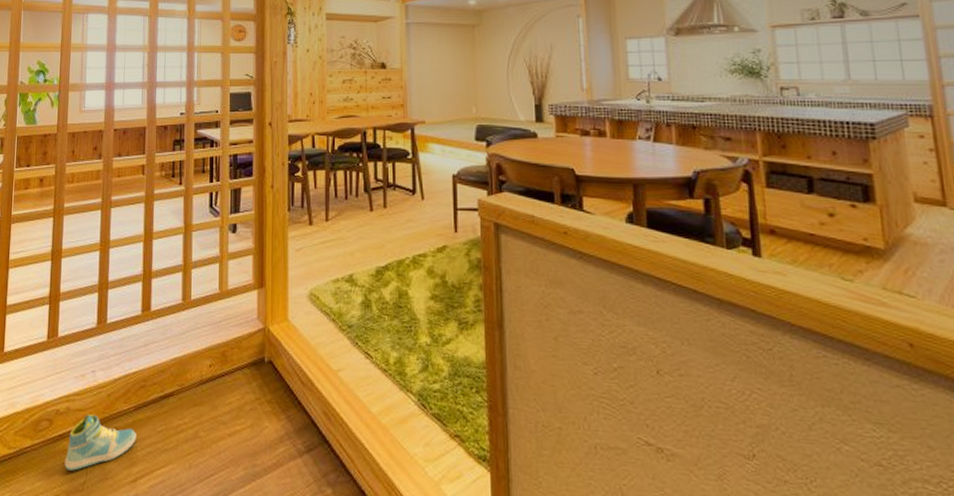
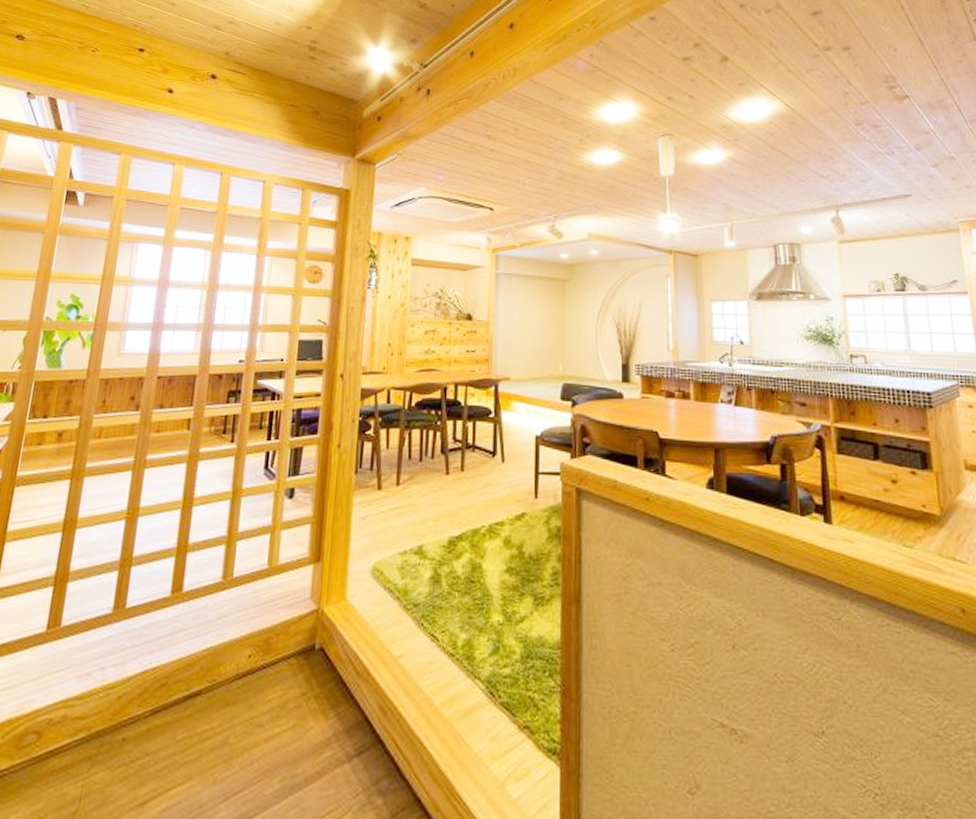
sneaker: present [64,413,137,471] -> none [52,721,151,797]

